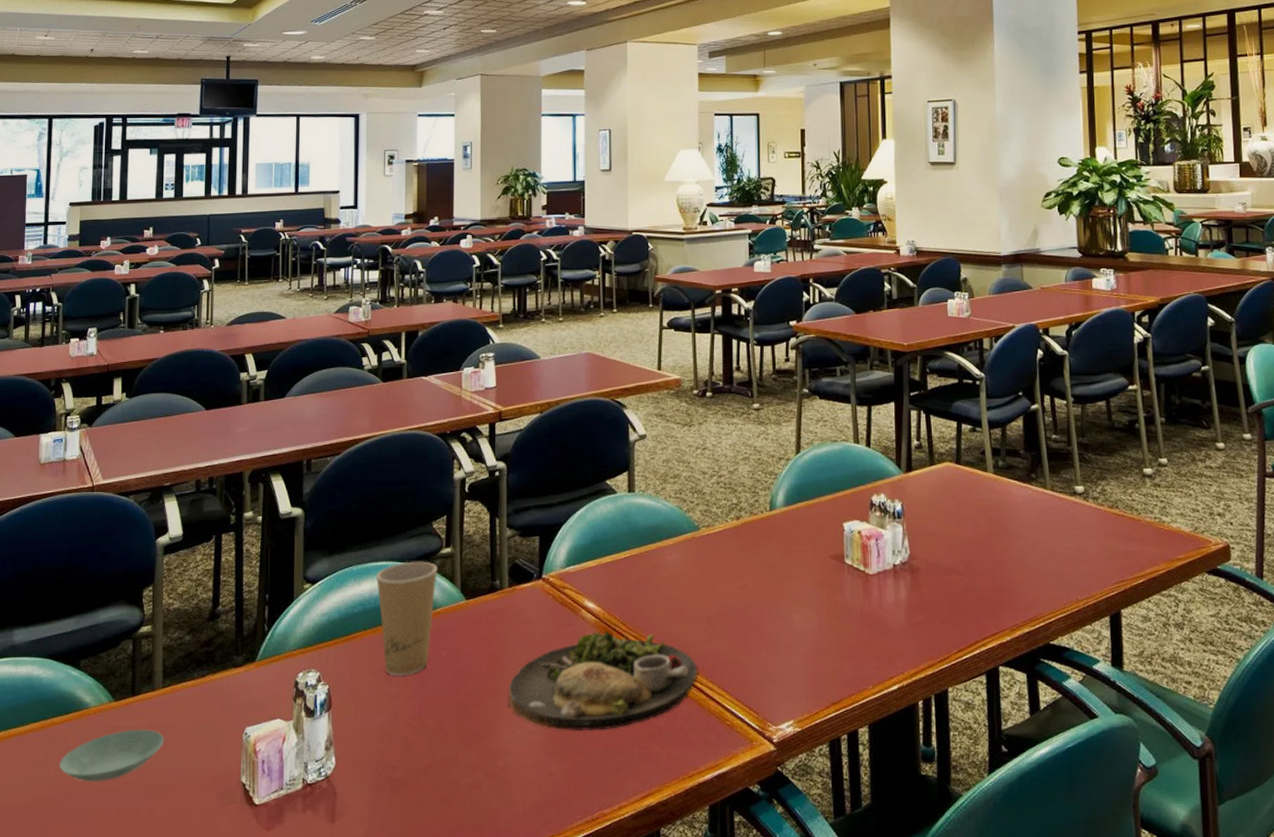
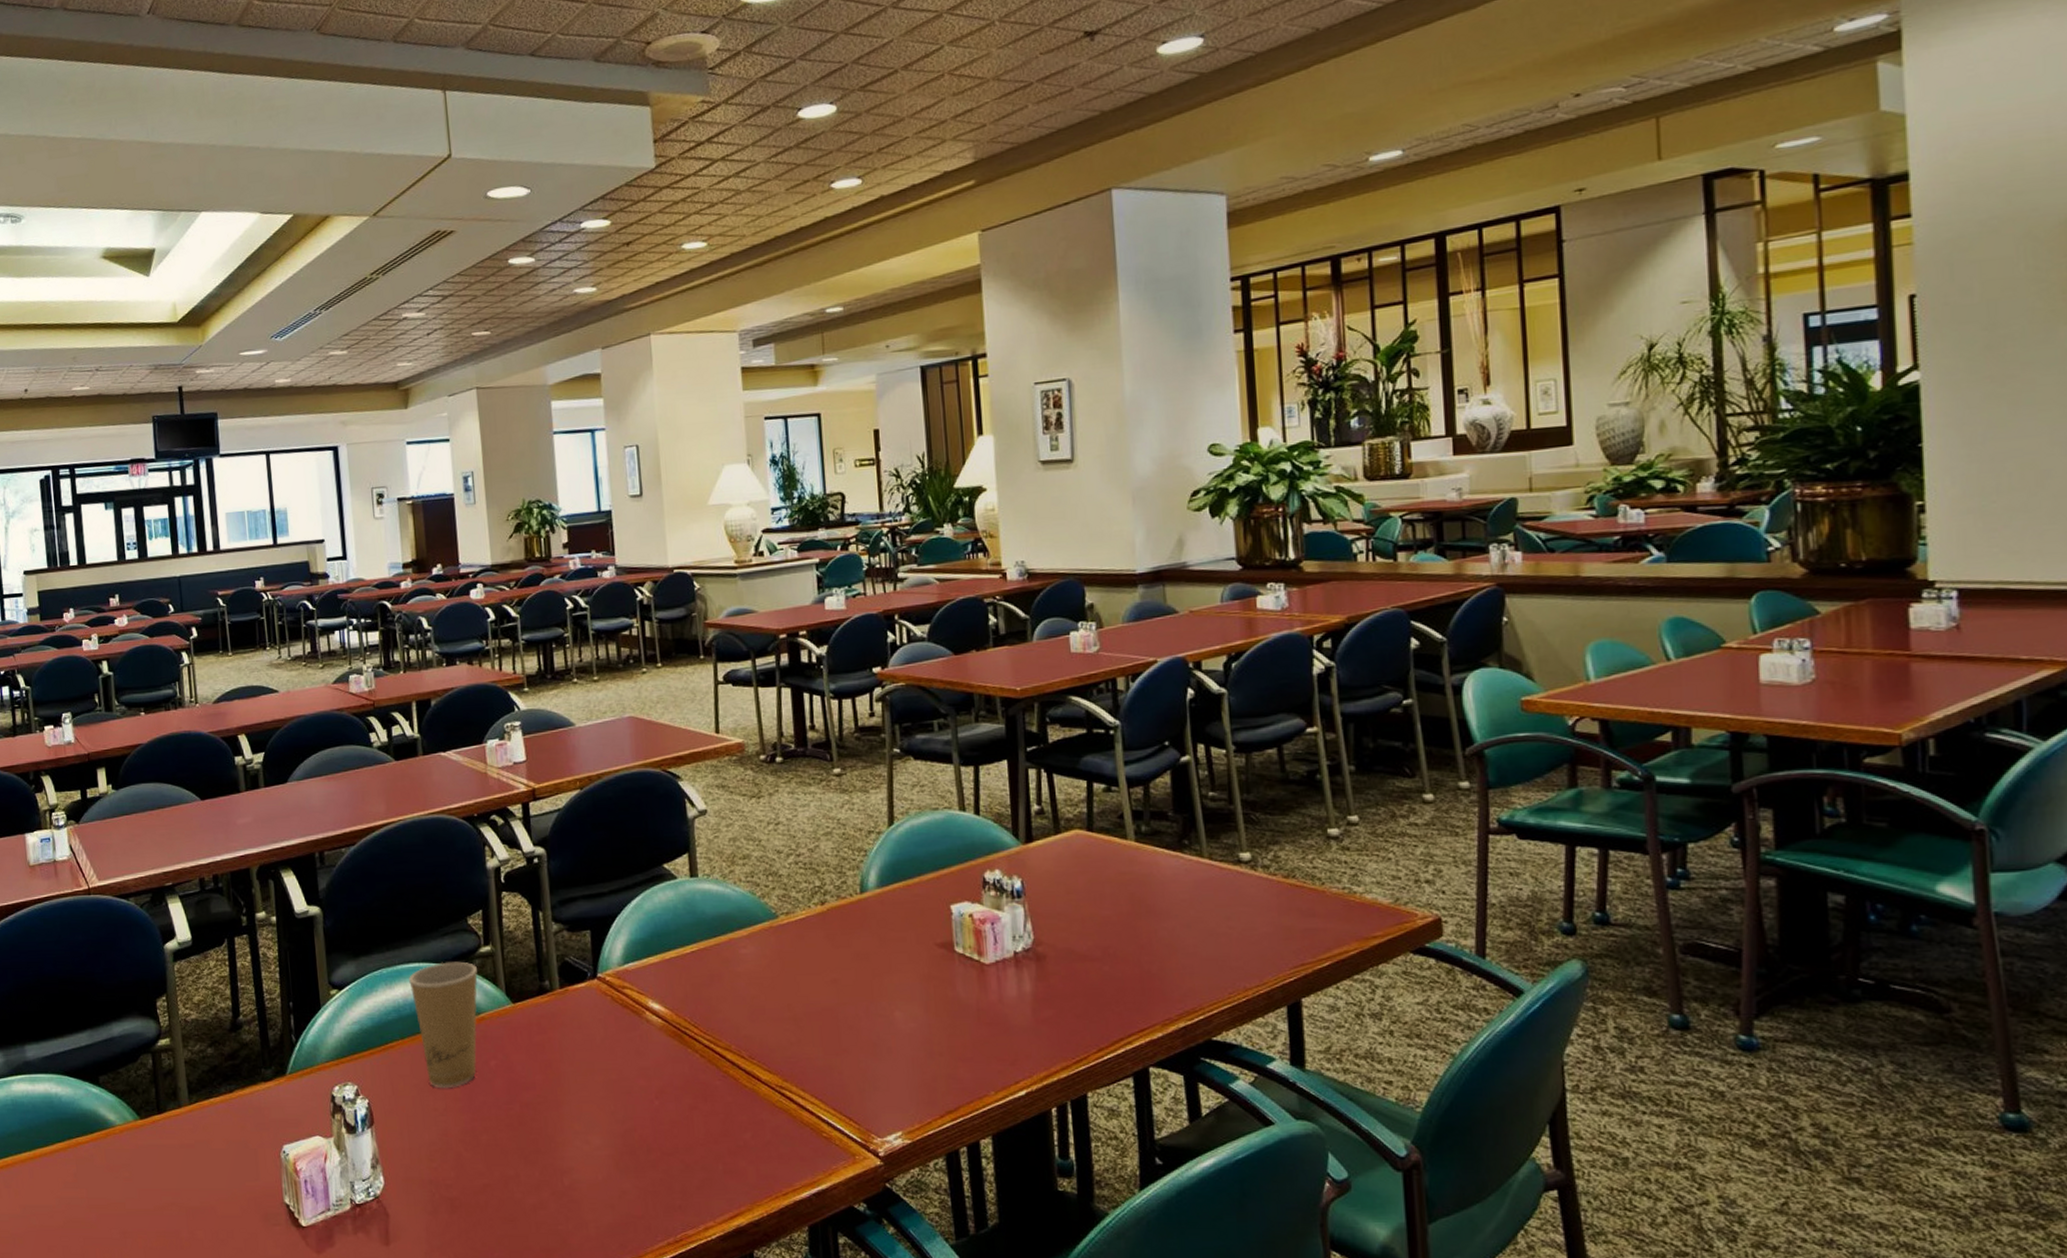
saucer: present [59,728,164,782] -> none [90,1147,198,1204]
dinner plate: present [509,630,698,731] -> none [569,1034,786,1146]

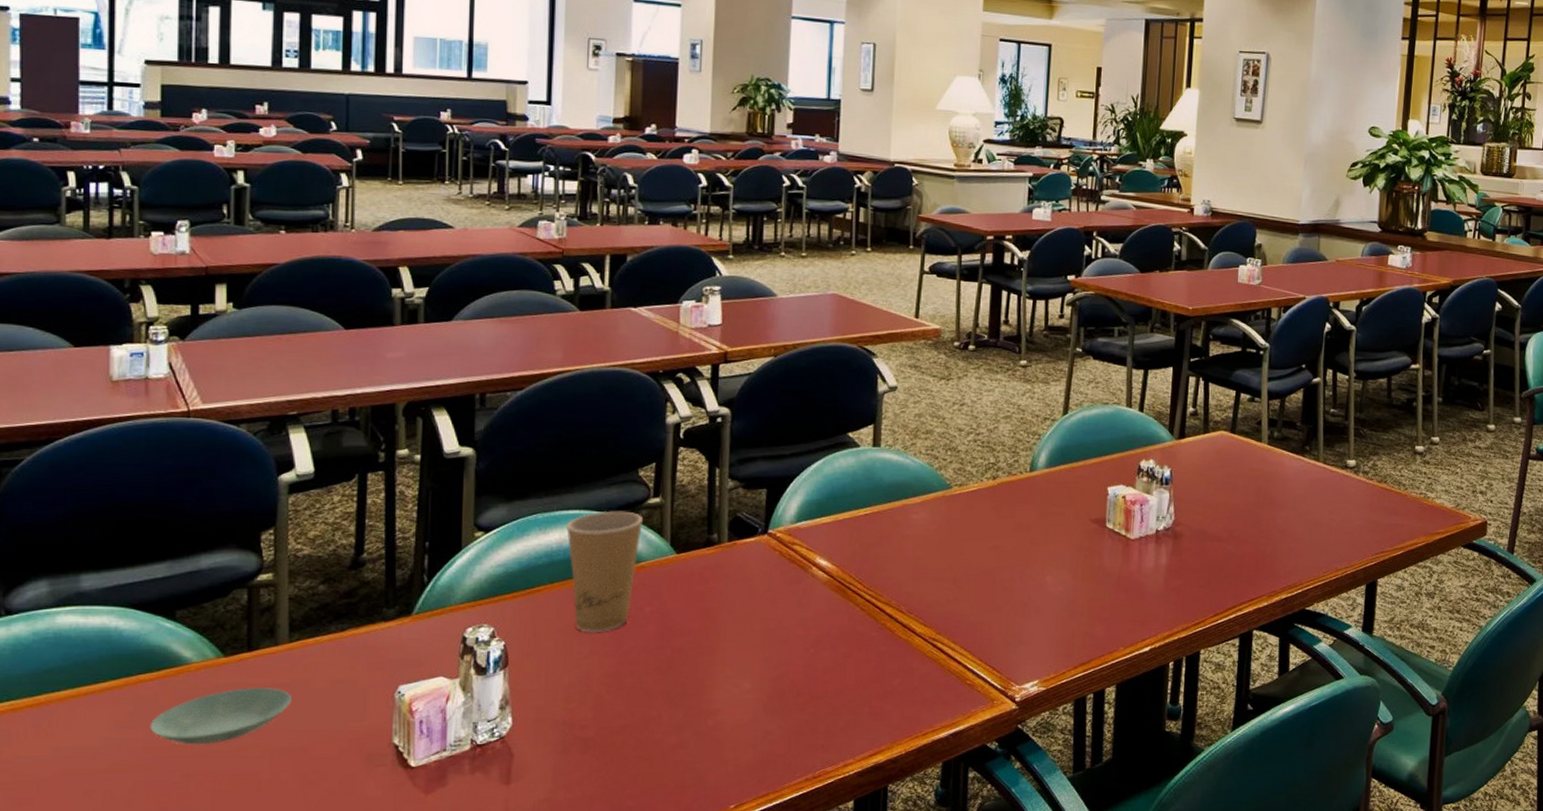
saucer: none [90,1147,198,1204] -> present [149,686,291,745]

